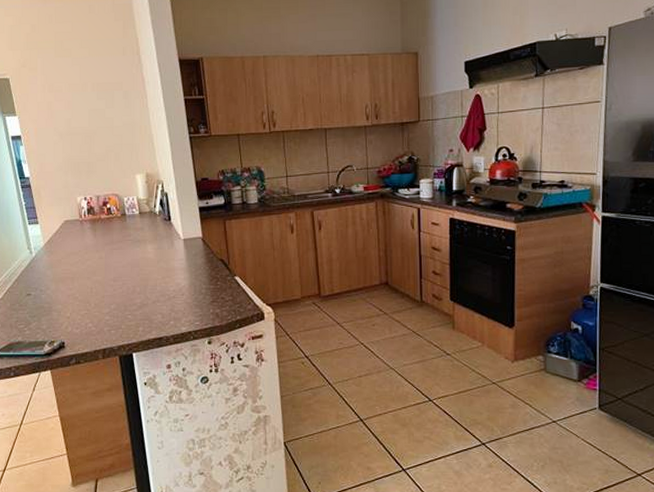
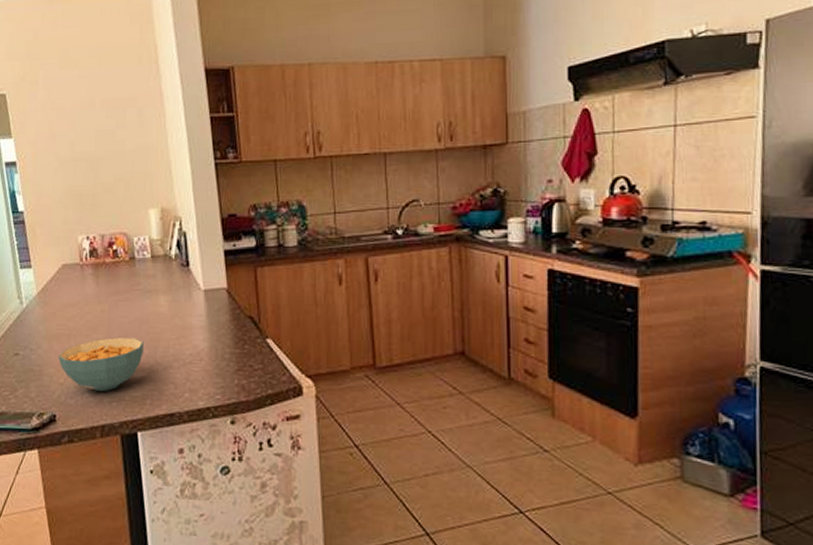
cereal bowl: none [64,279,135,322] -> present [58,338,144,391]

